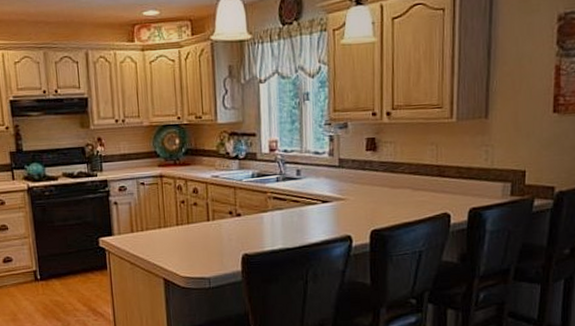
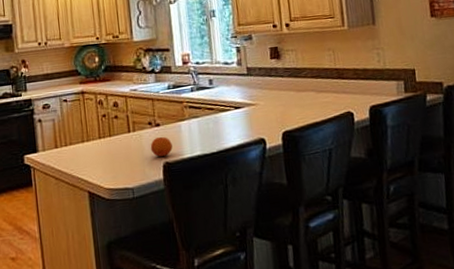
fruit: none [229,227,253,248] -> present [150,136,173,157]

